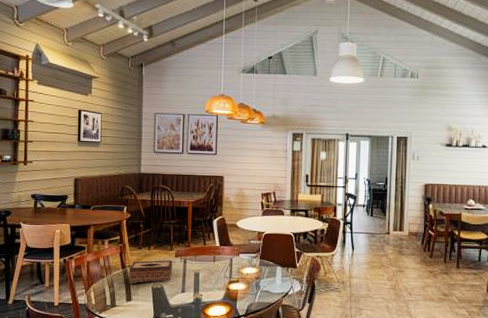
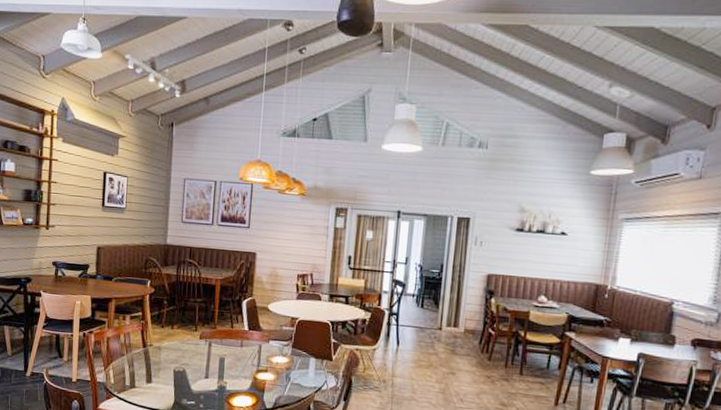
tissue box: present [128,259,173,284] -> none [149,340,197,366]

